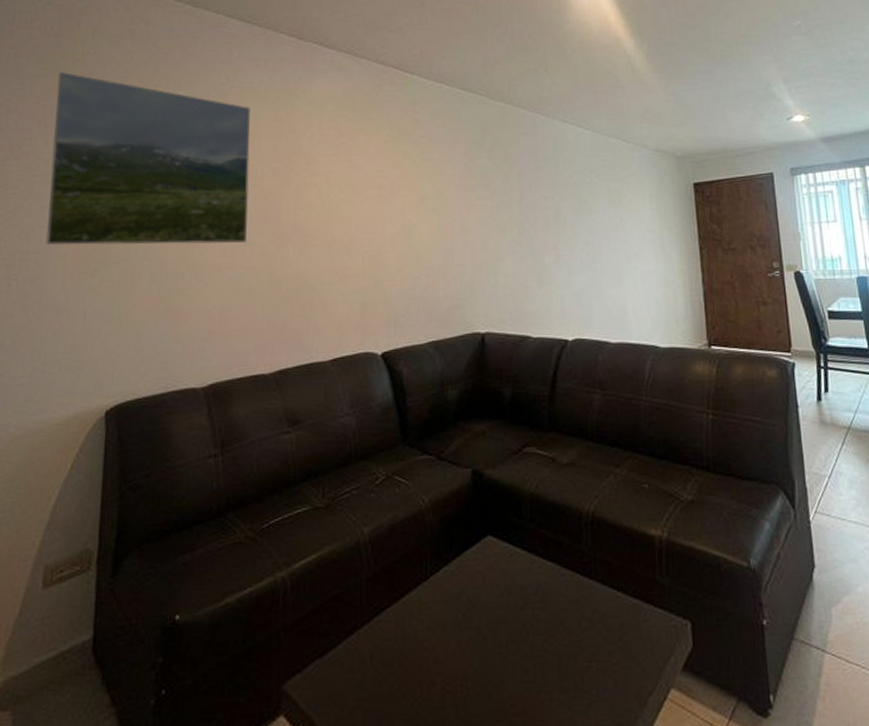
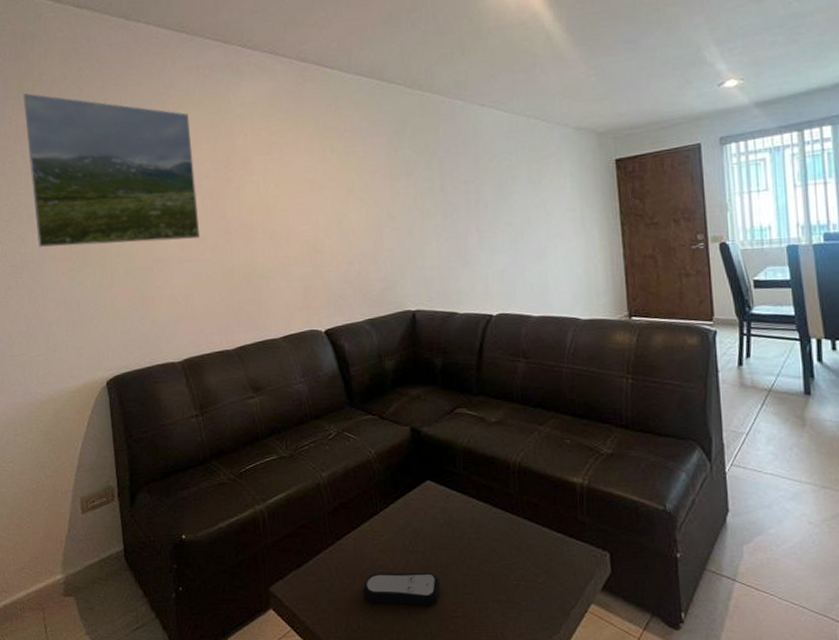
remote control: none [401,655,496,701] -> present [362,572,440,606]

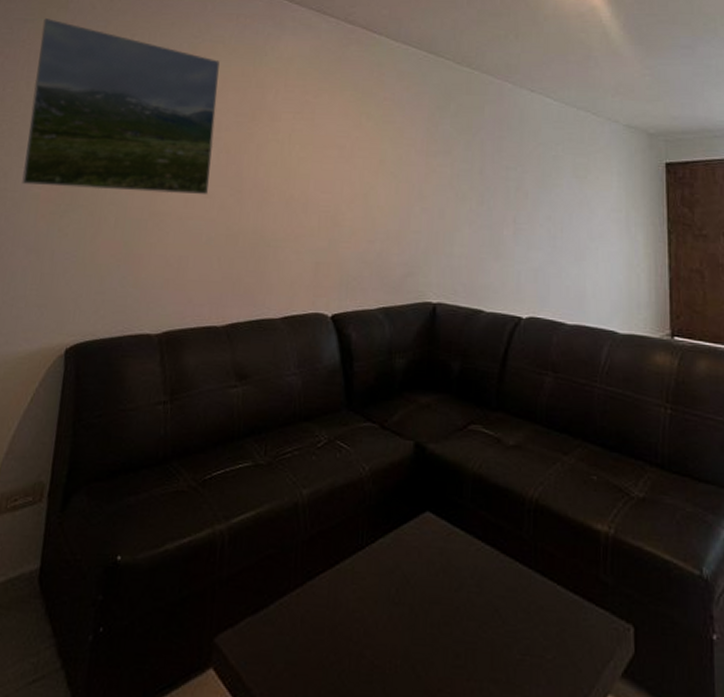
remote control: present [362,572,440,606] -> none [330,629,426,680]

